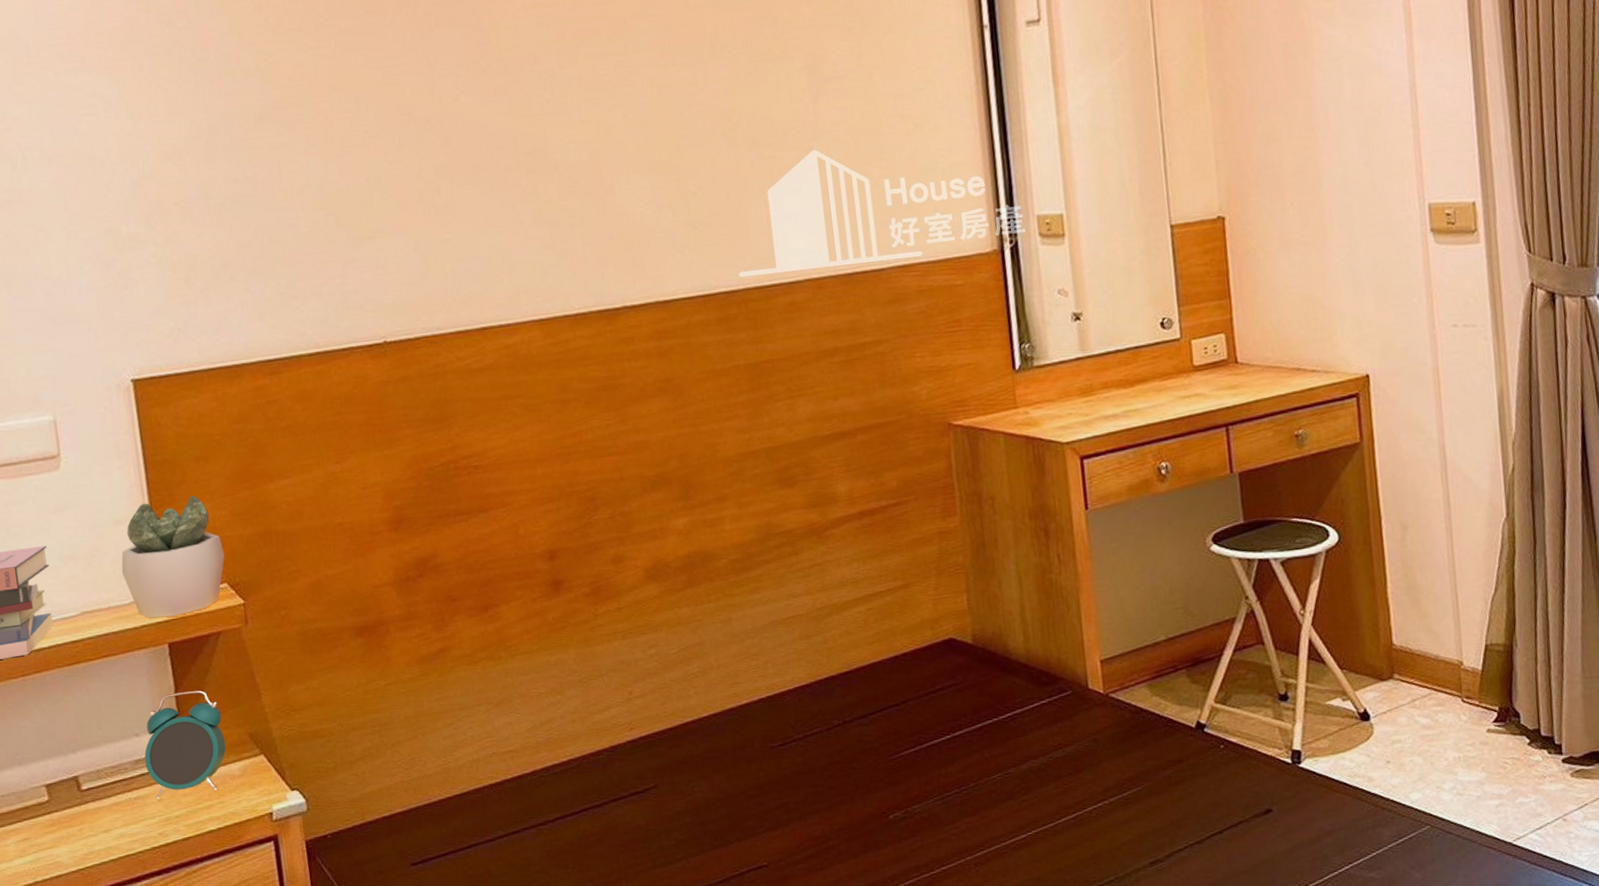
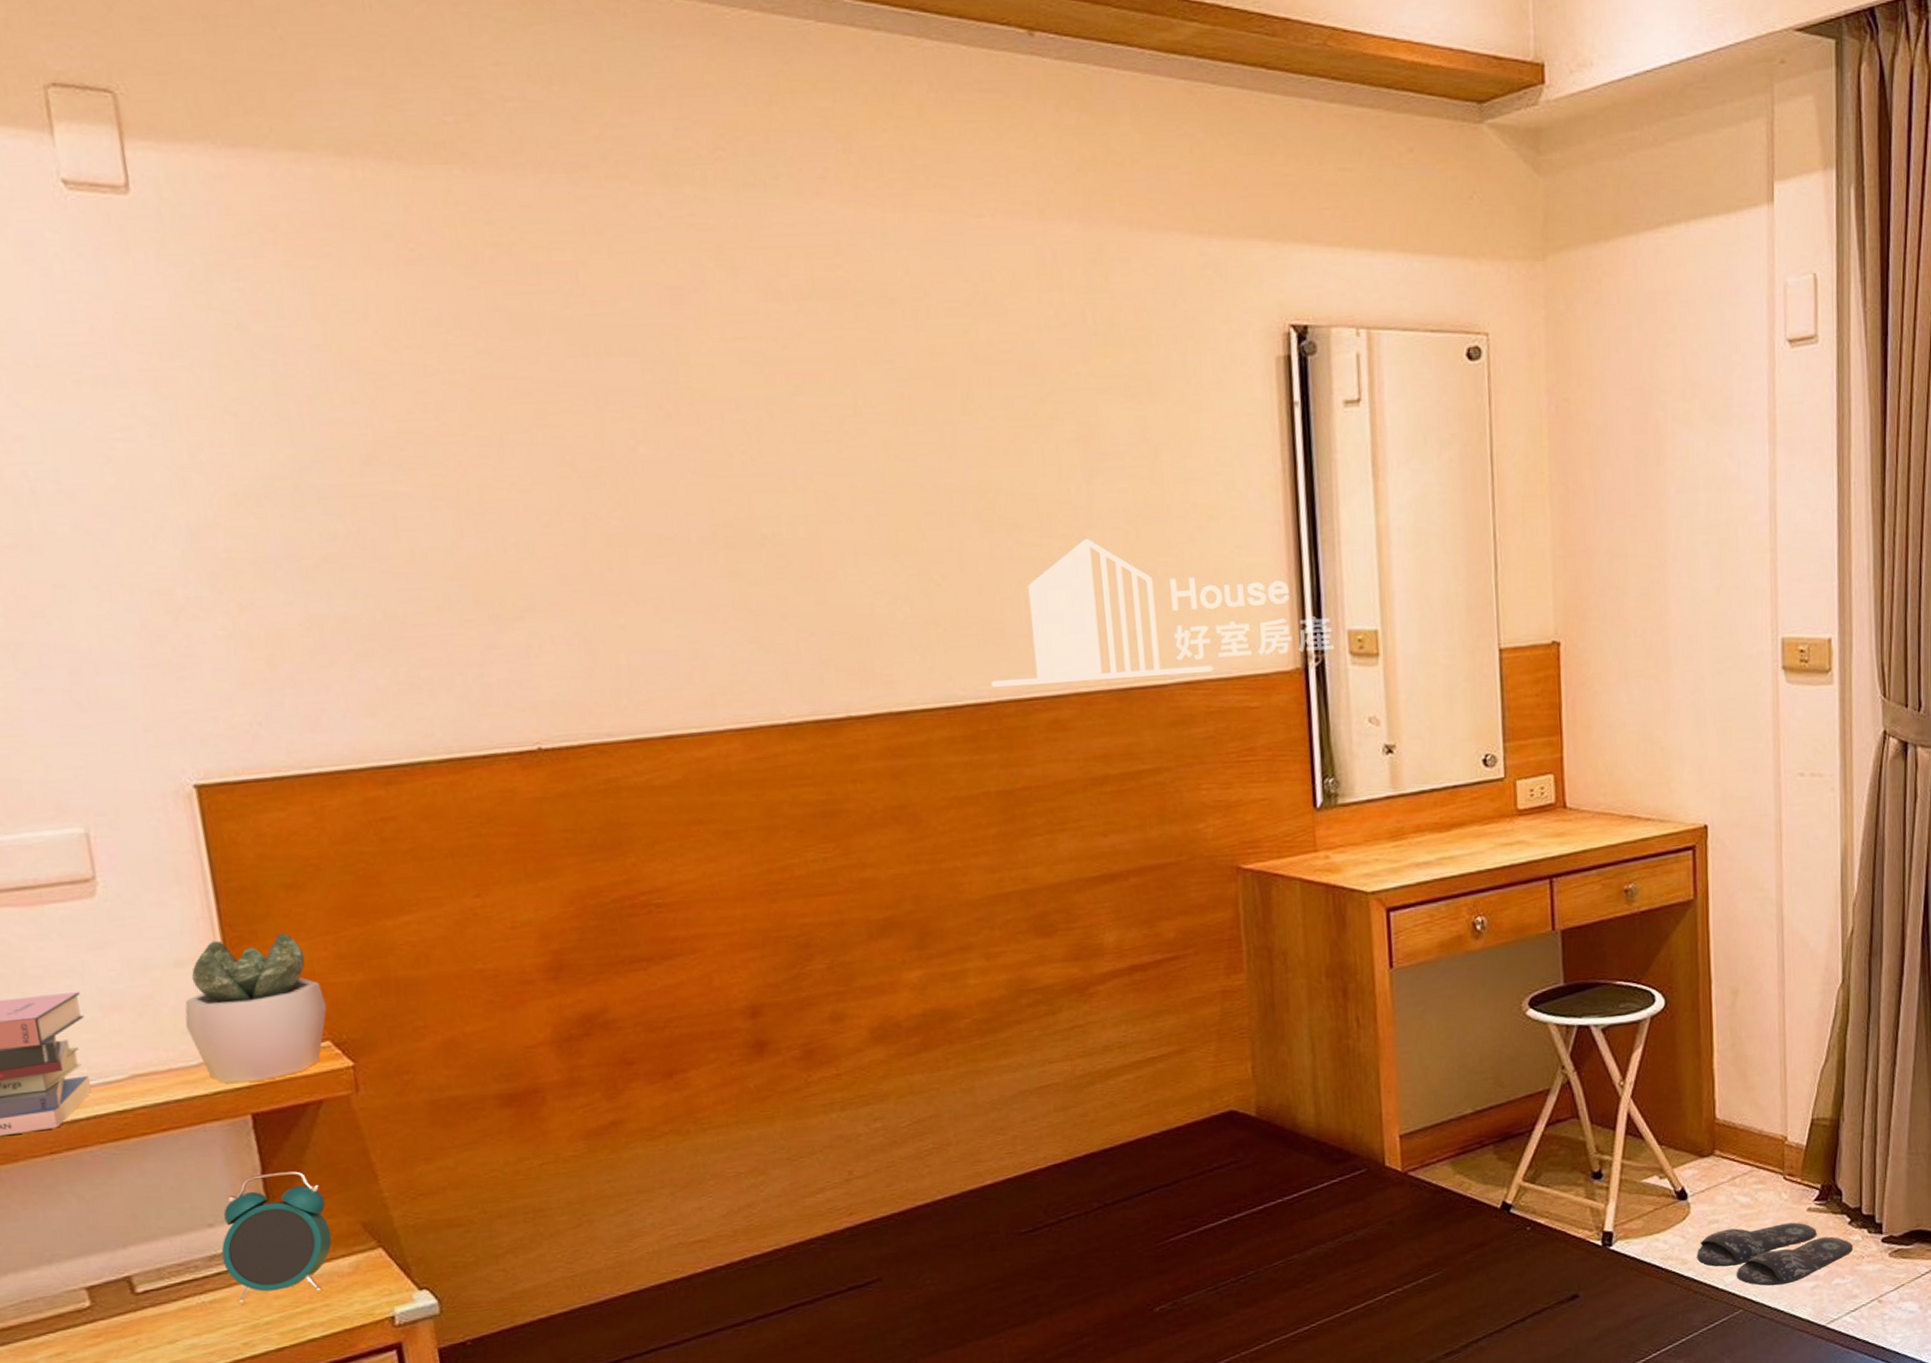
slippers: none [1382,743,1534,803] -> present [1697,1222,1853,1286]

